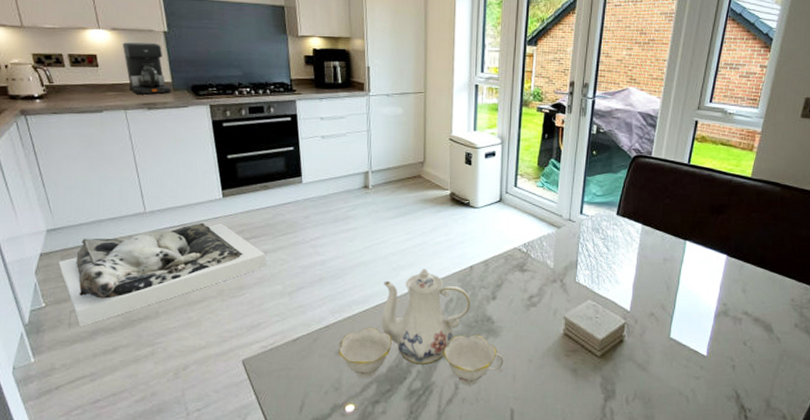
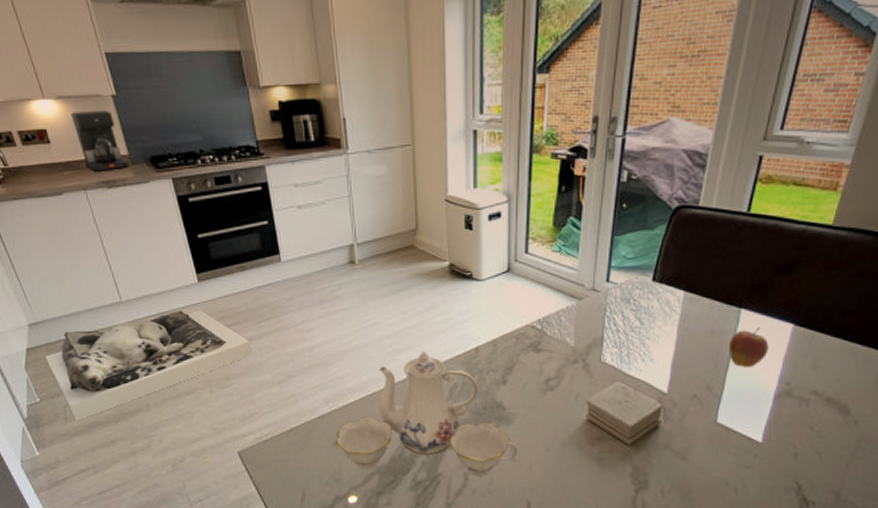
fruit: none [677,256,709,290] -> present [728,327,769,367]

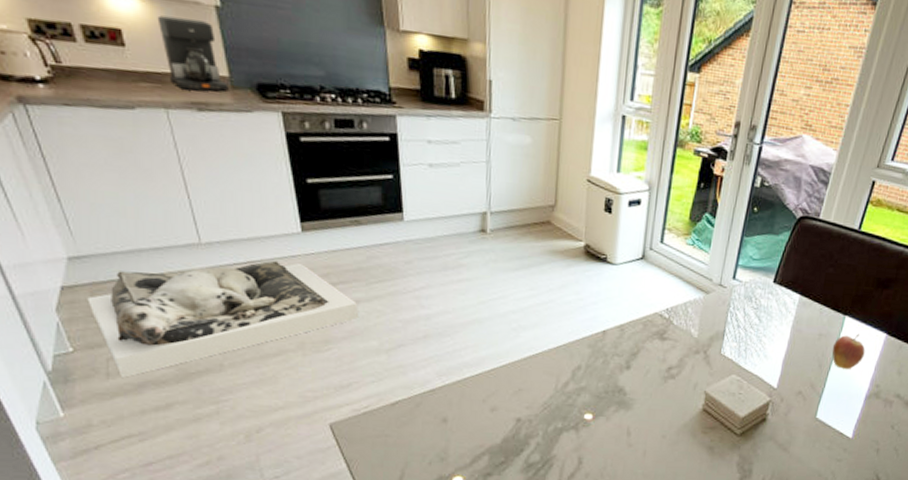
tea set: present [336,352,518,477] -> none [446,330,635,461]

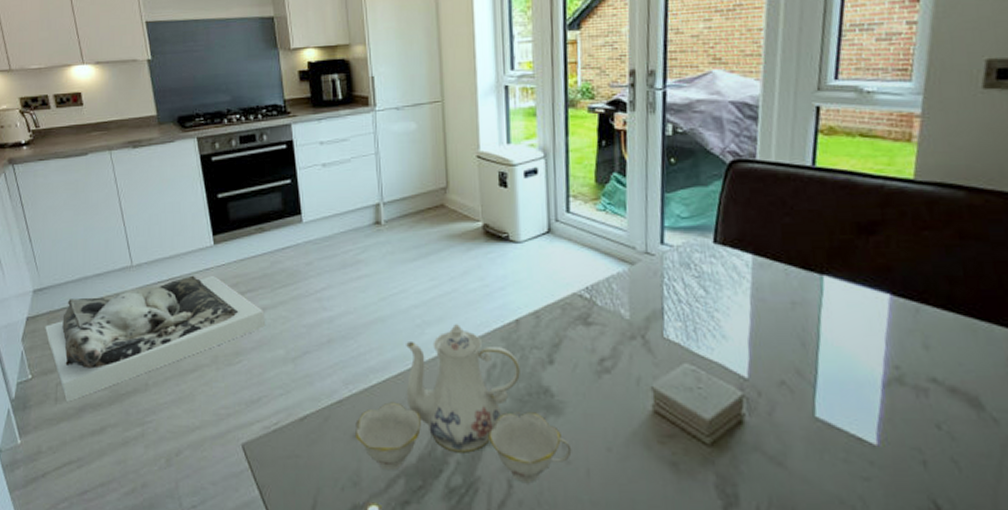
coffee maker: present [157,15,229,92] -> none [106,73,156,132]
tea set: none [446,330,635,461] -> present [355,324,572,484]
fruit: present [832,334,866,369] -> none [814,297,865,346]

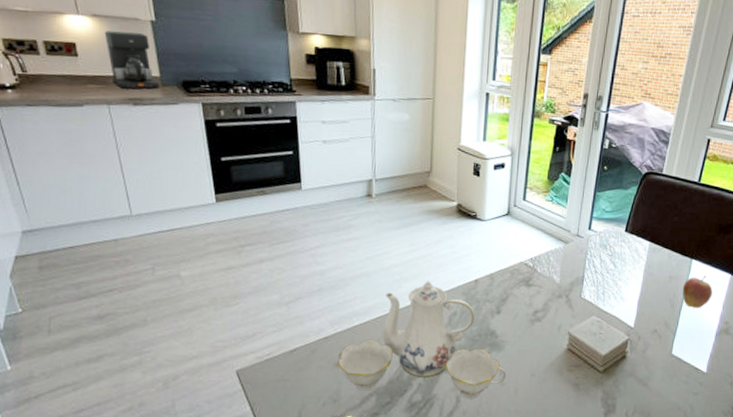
dog bed: present [45,275,266,402] -> none [36,227,263,334]
coffee maker: none [106,73,156,132] -> present [104,30,159,89]
fruit: none [814,297,865,346] -> present [682,275,713,308]

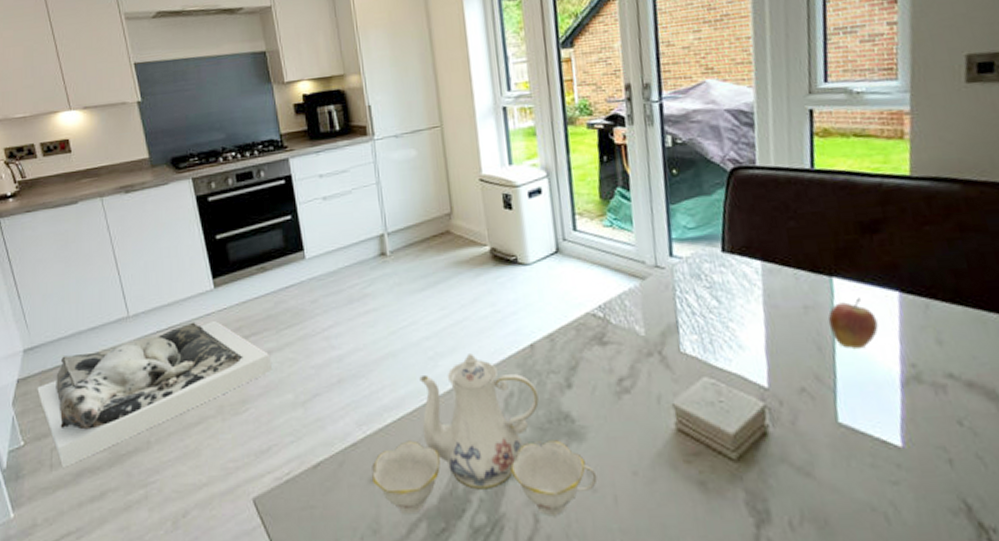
dog bed: none [36,227,263,334] -> present [37,320,273,468]
coffee maker: present [104,30,159,89] -> none [95,116,149,178]

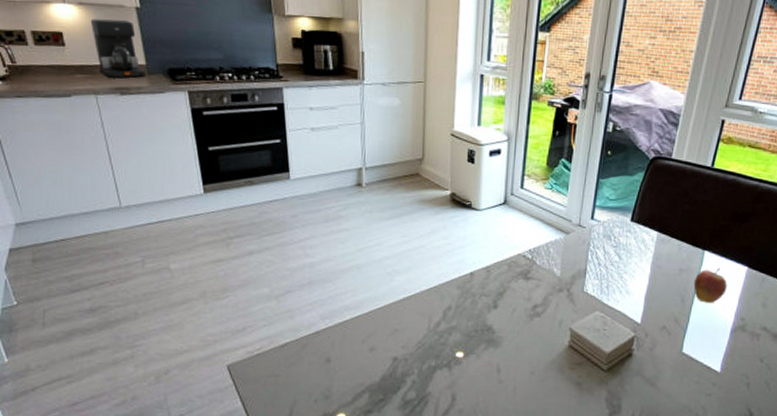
dog bed: present [37,320,273,468] -> none [30,219,253,327]
coffee maker: none [95,116,149,178] -> present [90,19,145,78]
tea set: present [372,354,597,517] -> none [329,274,504,398]

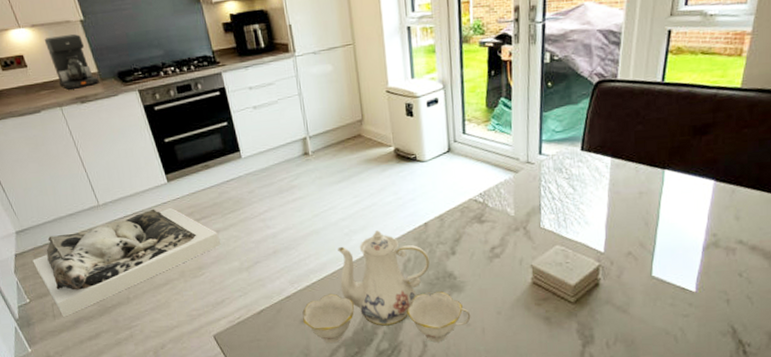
dog bed: none [30,219,253,327] -> present [32,207,221,317]
tea set: none [329,274,504,398] -> present [302,230,471,344]
fruit: present [693,268,727,303] -> none [656,185,694,223]

